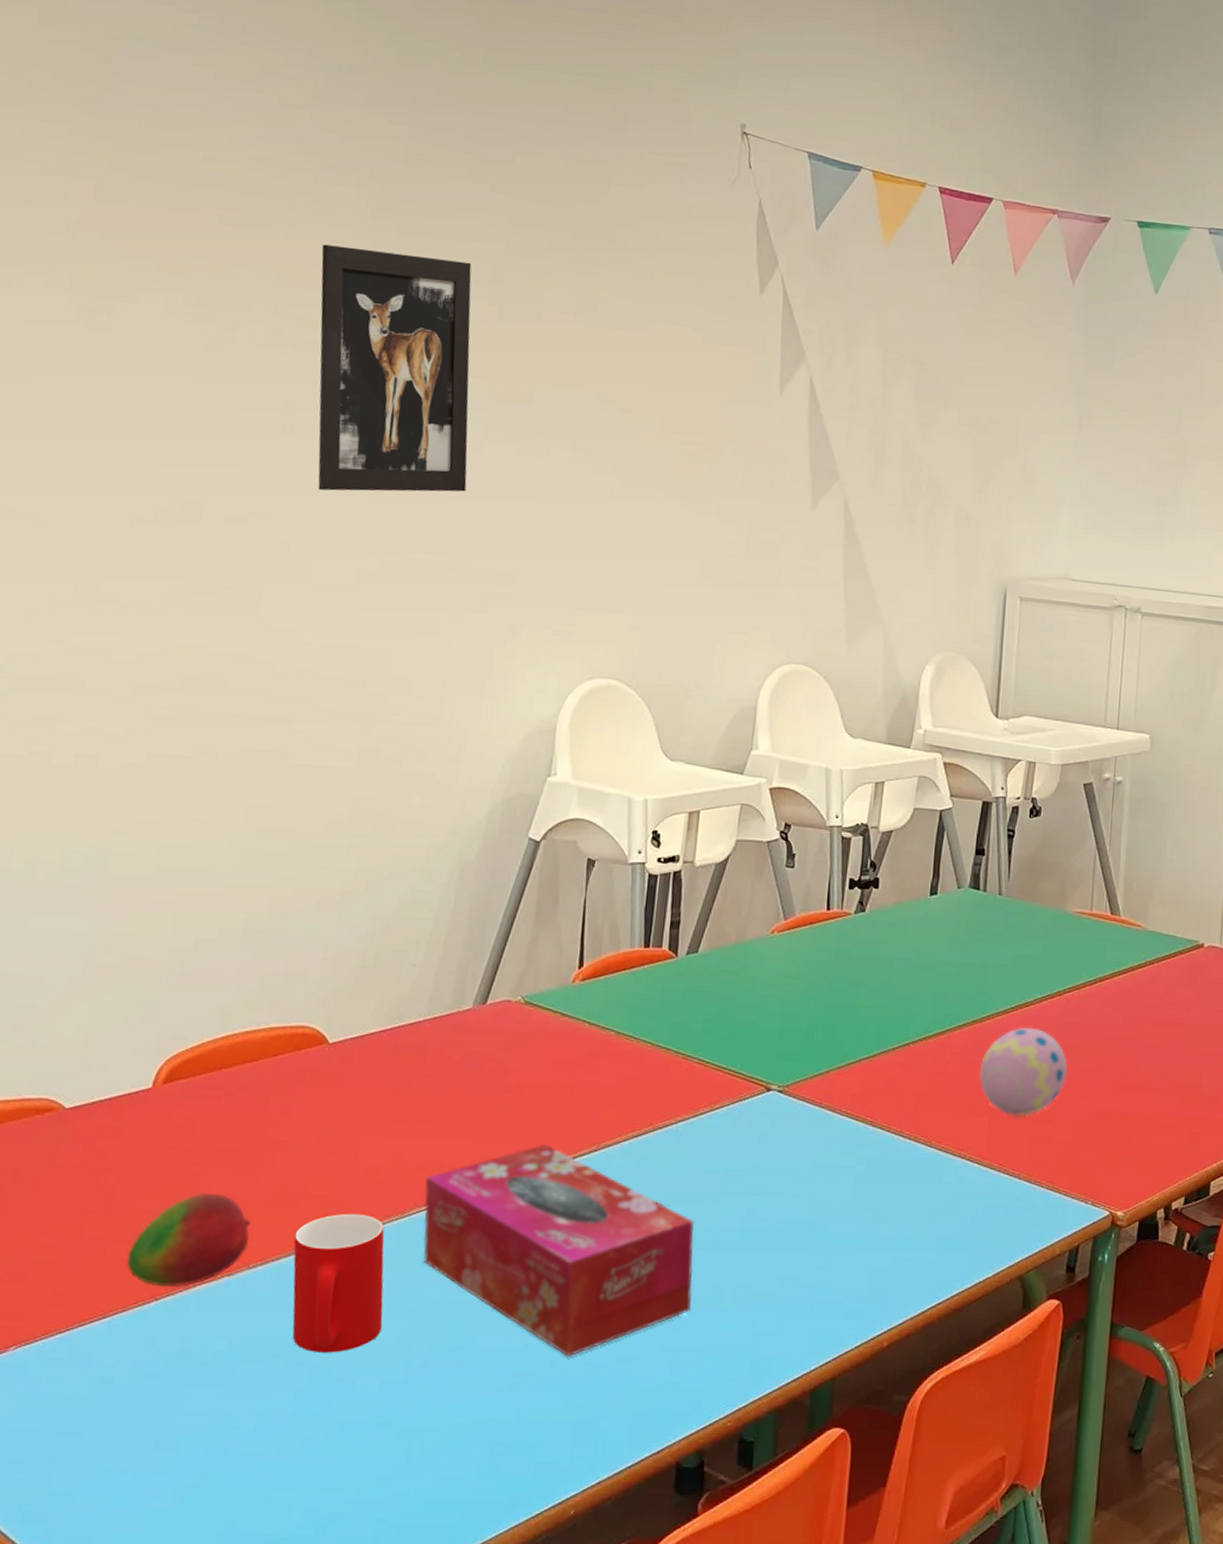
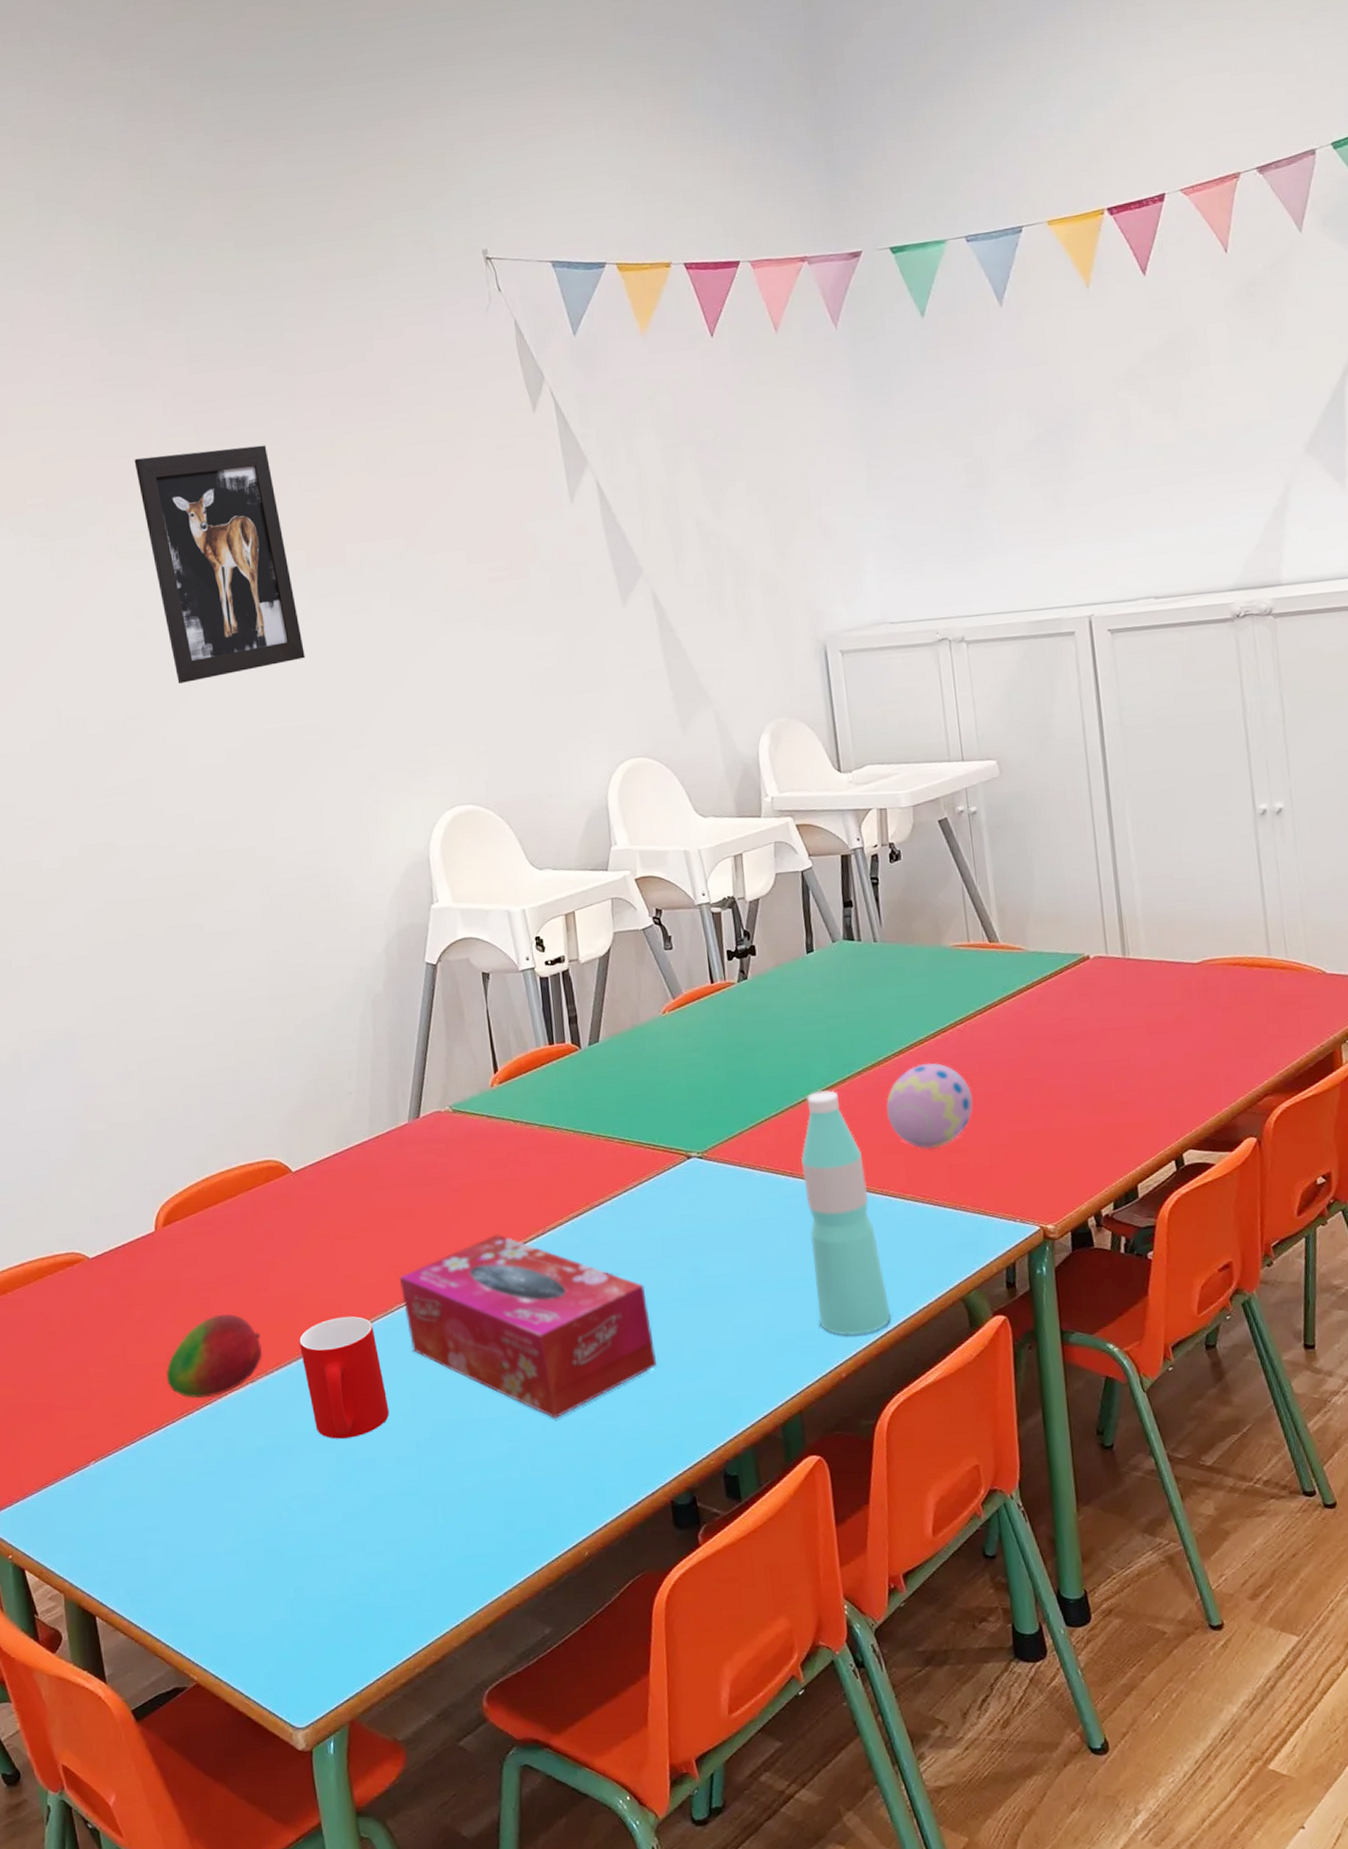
water bottle: none [870,1040,947,1303] -> present [801,1090,891,1336]

